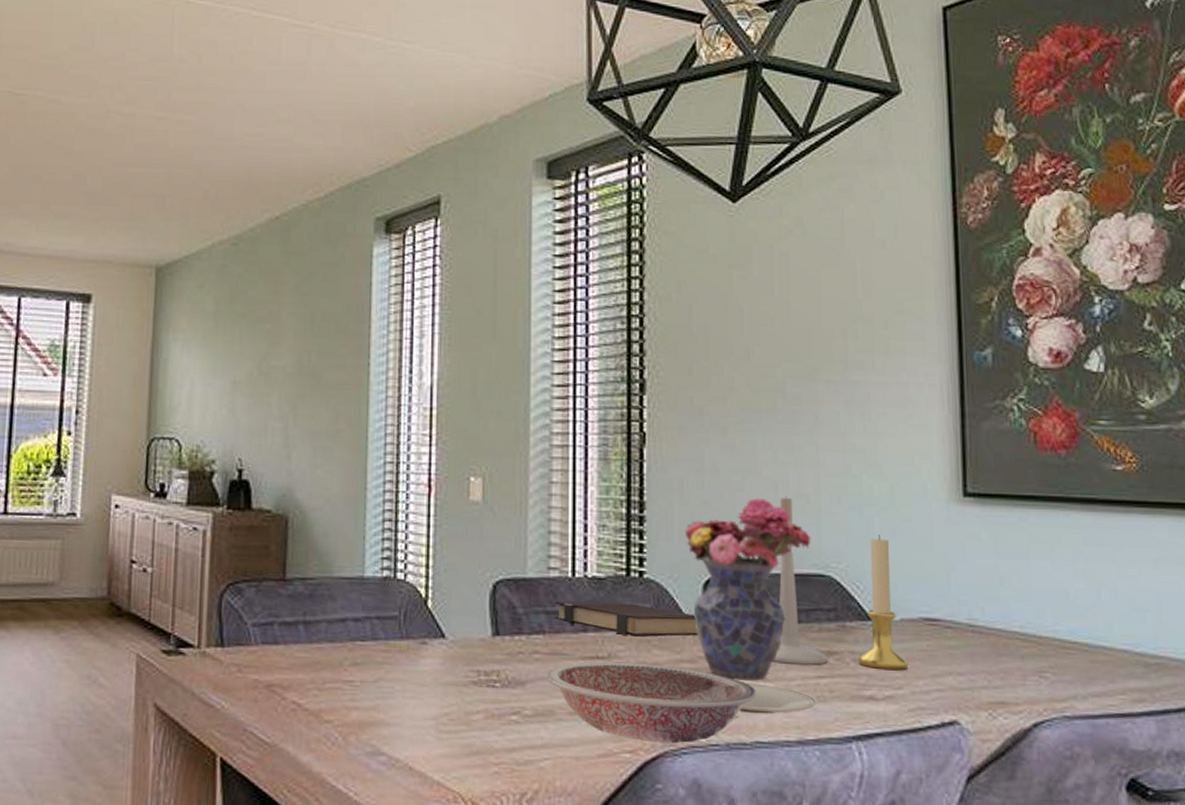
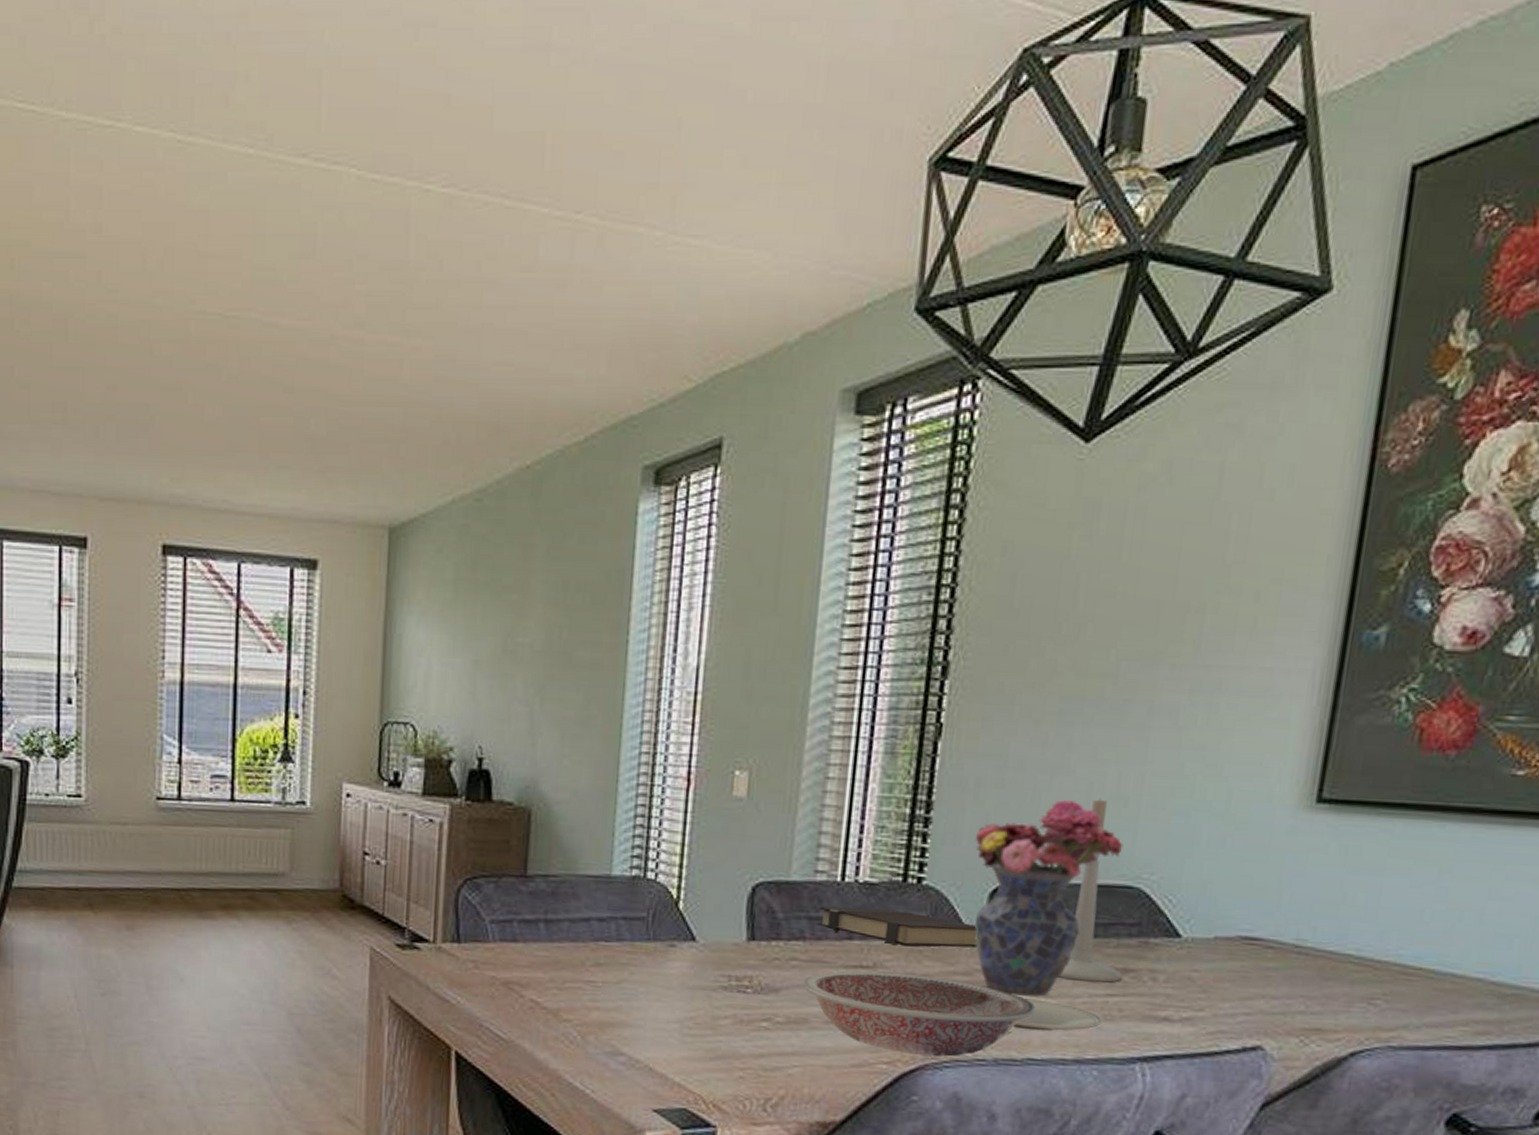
candle holder: present [857,535,909,671] -> none [1156,844,1216,992]

